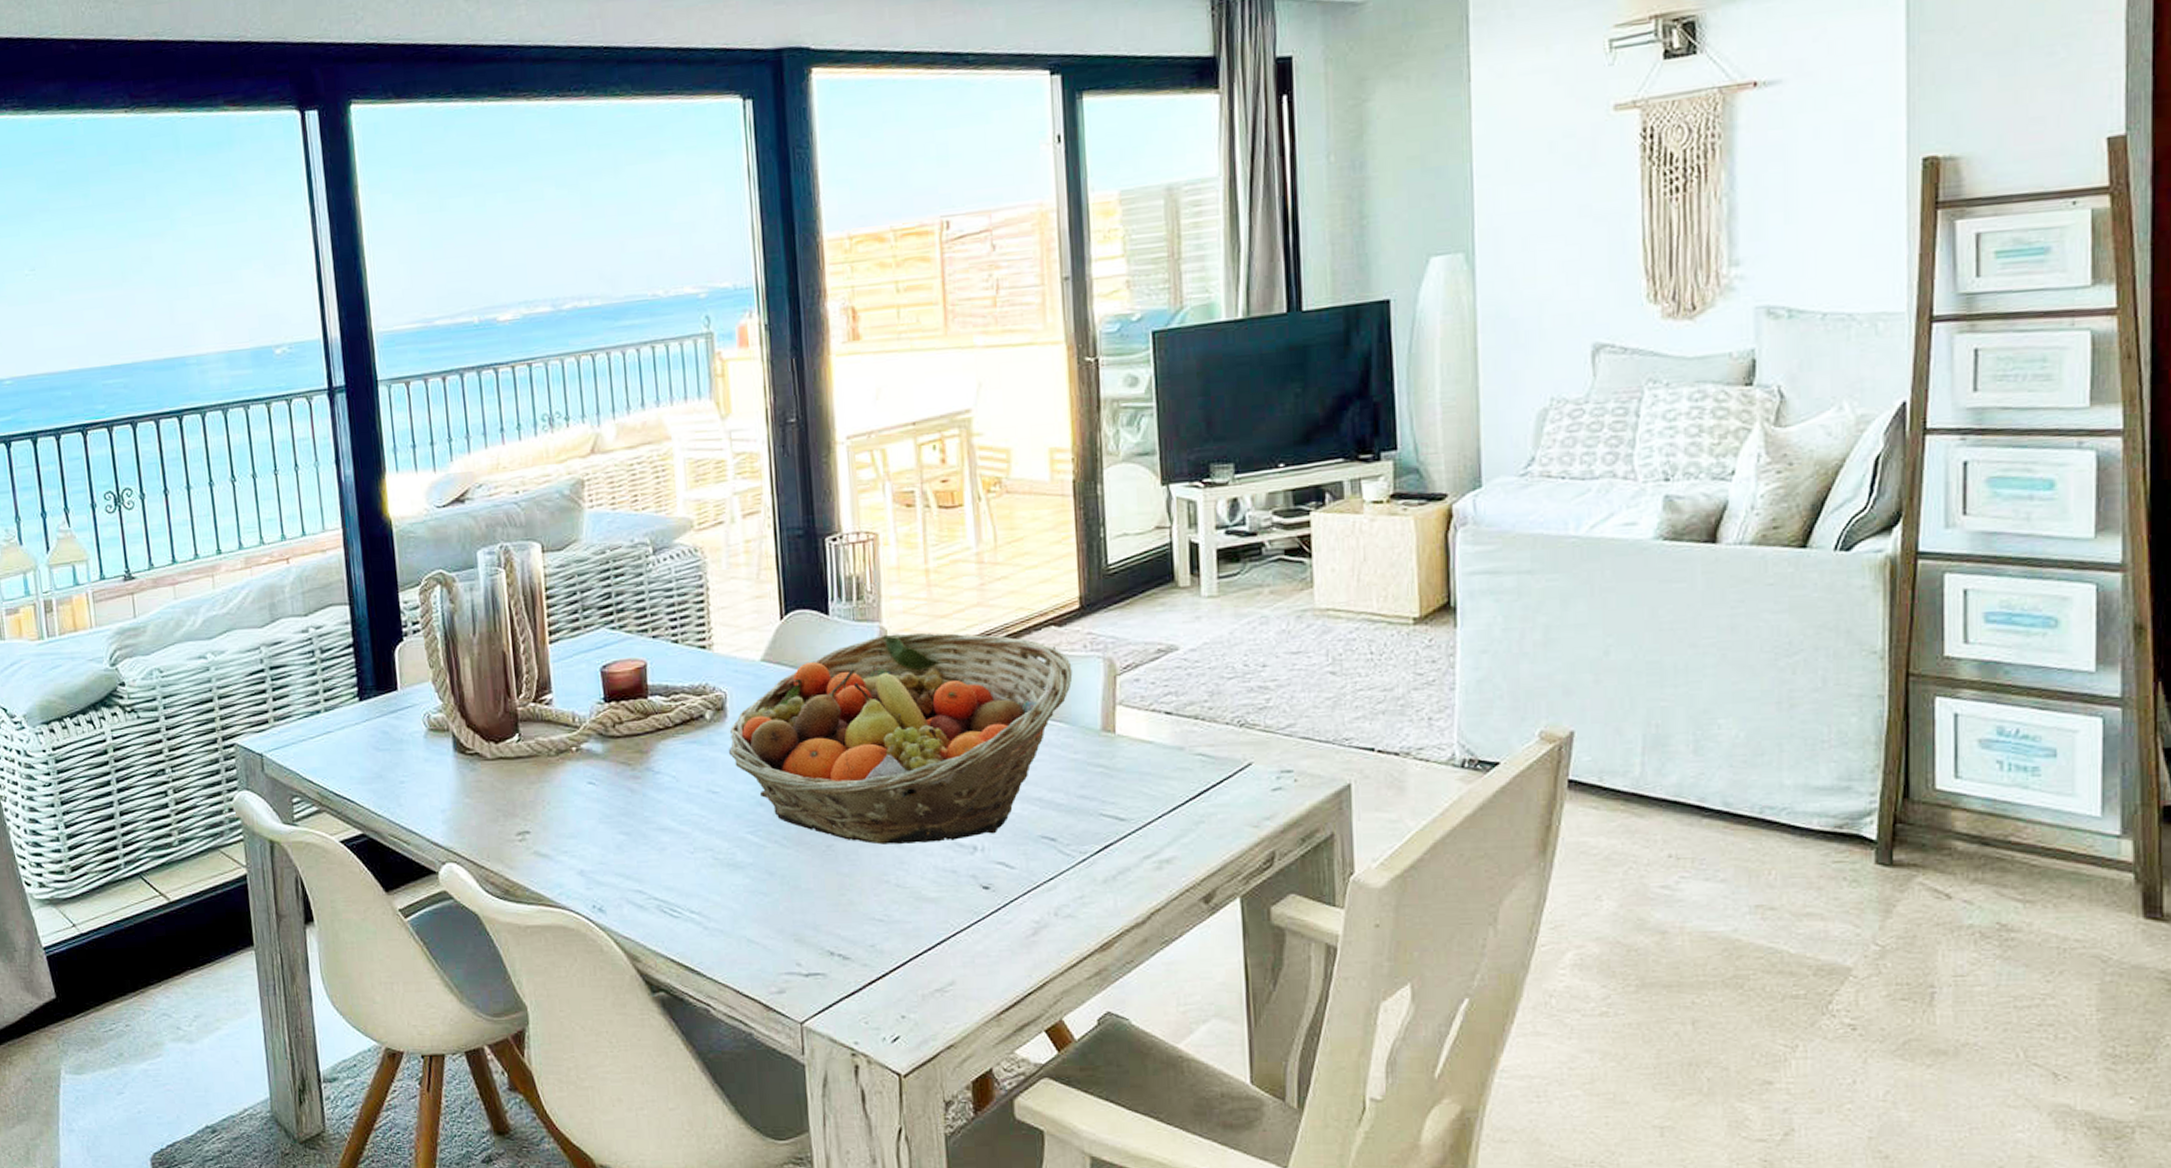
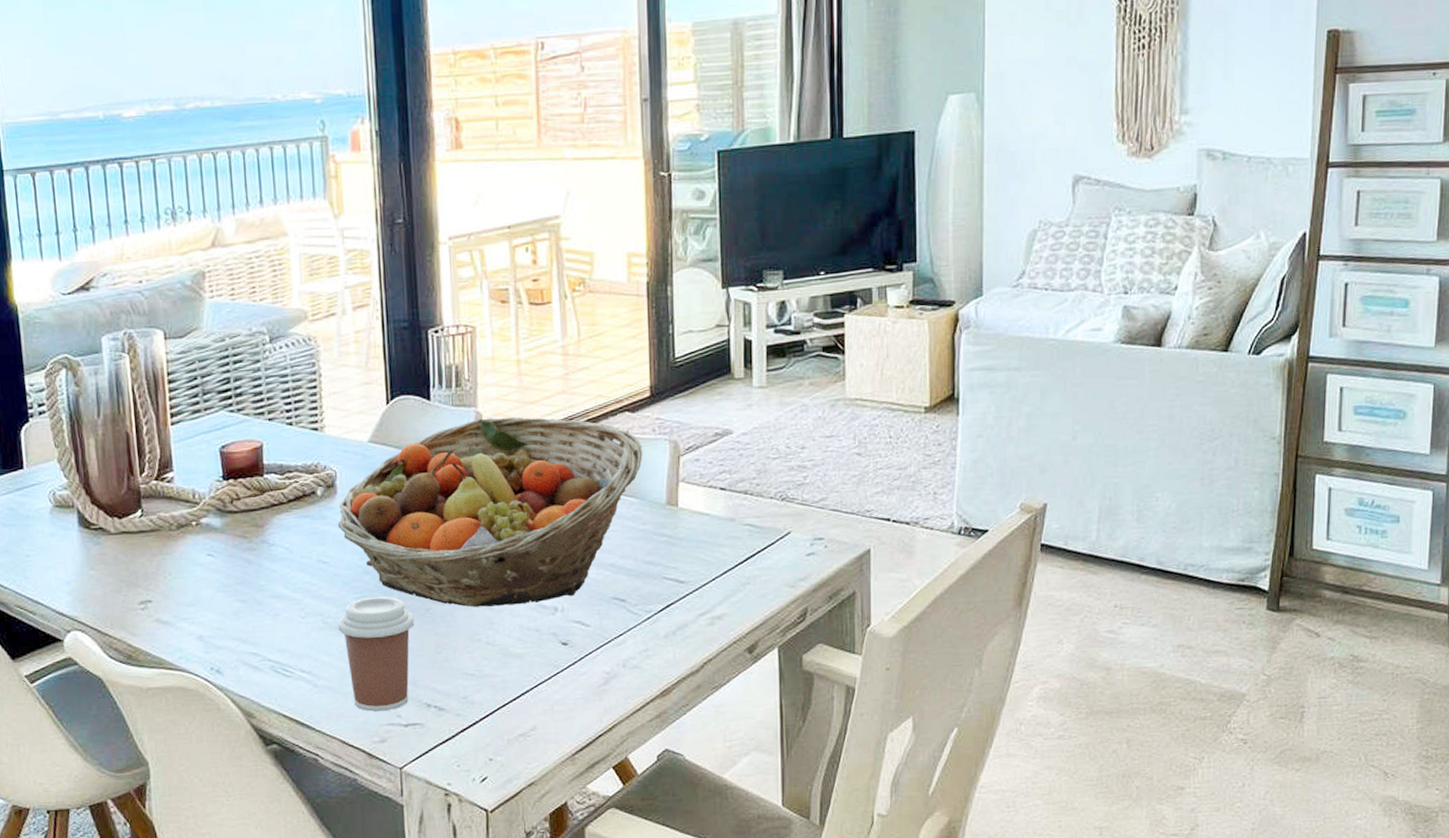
coffee cup: none [729,831,815,960] -> present [337,597,415,713]

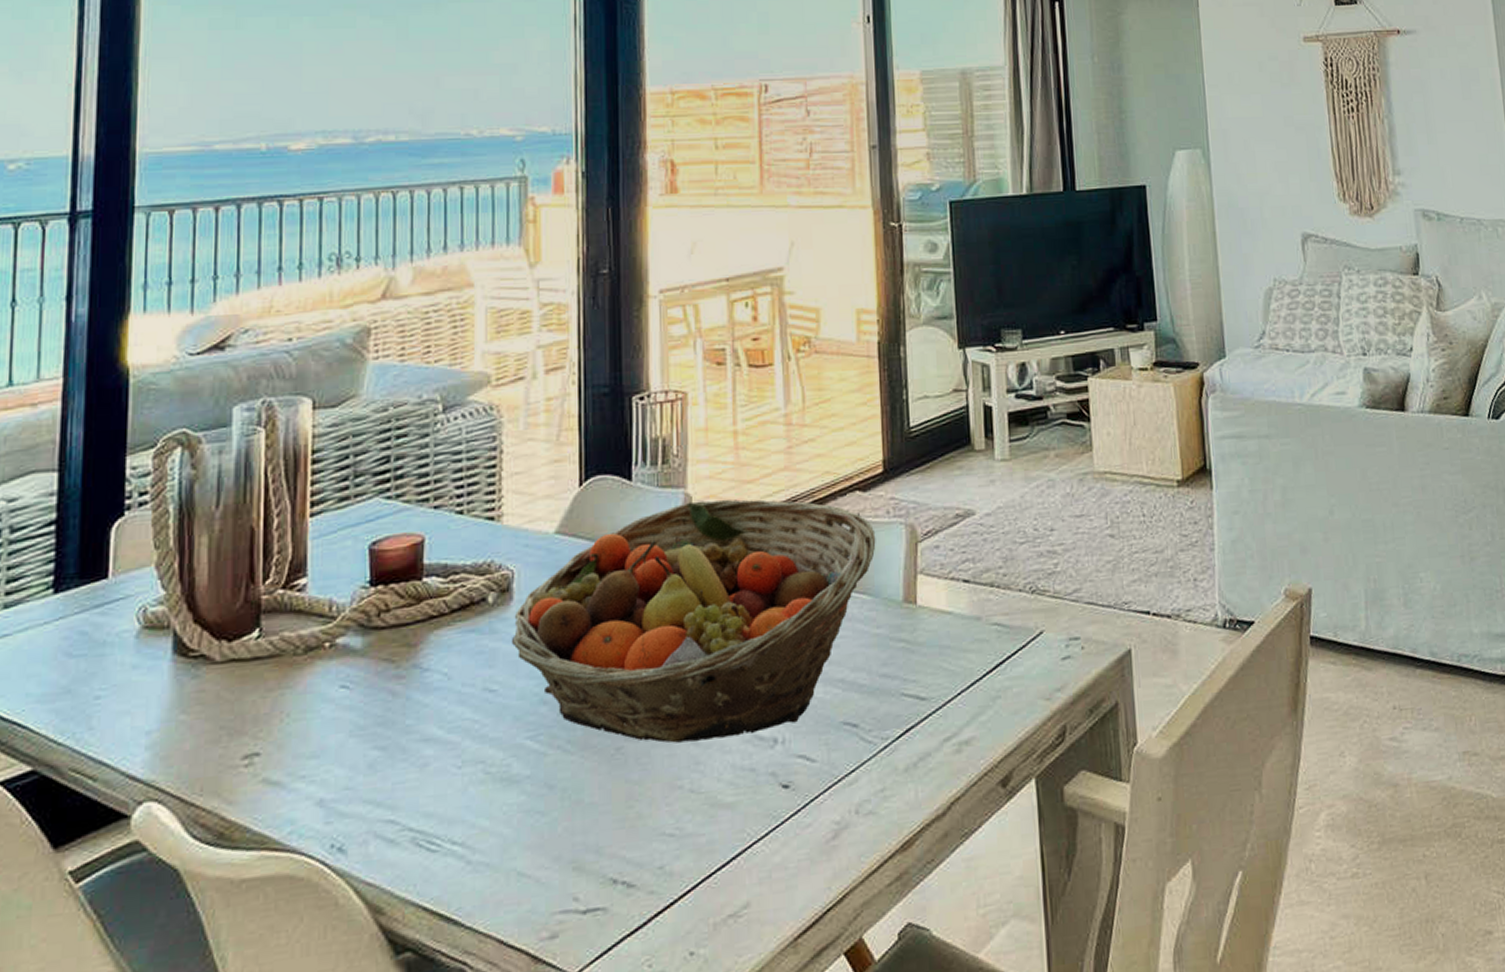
coffee cup: present [337,597,415,713] -> none [503,733,601,896]

